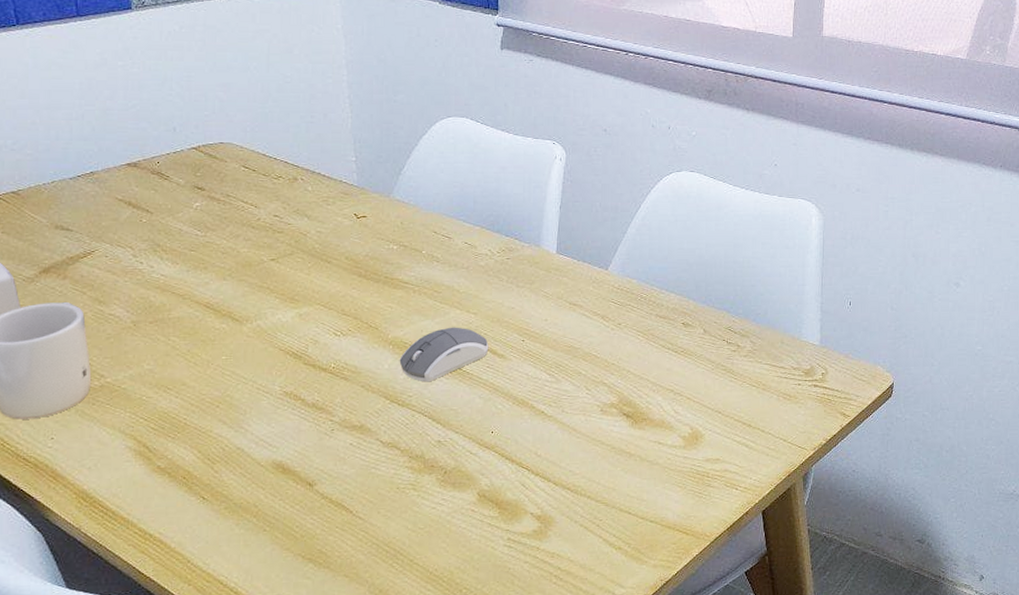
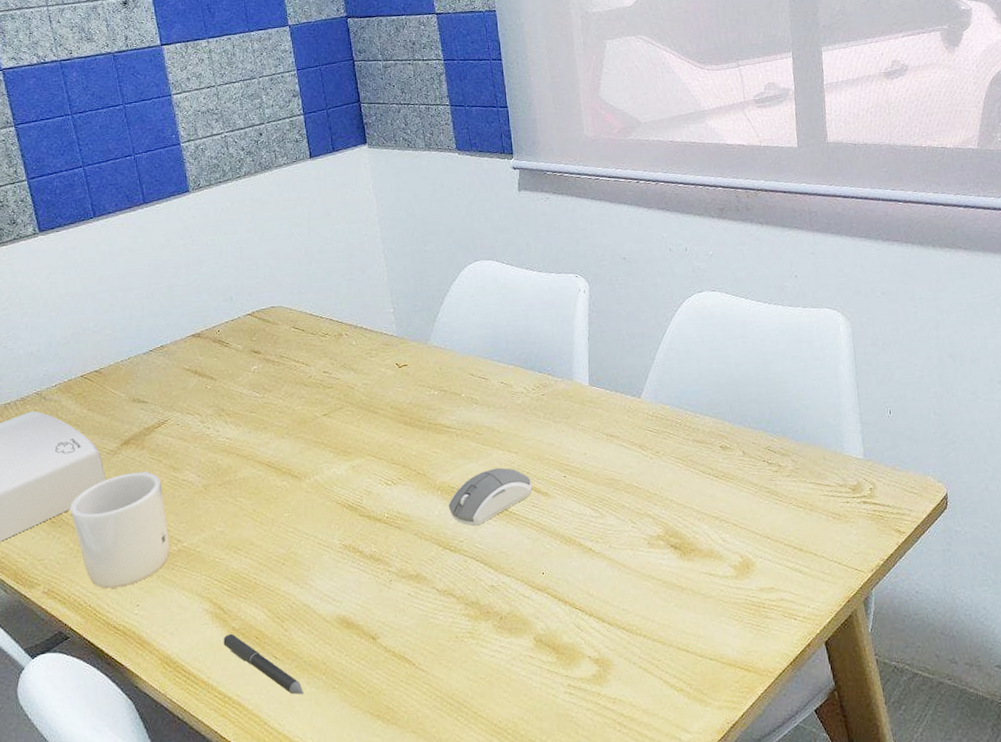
pen: none [147,472,233,536] -> present [223,633,304,695]

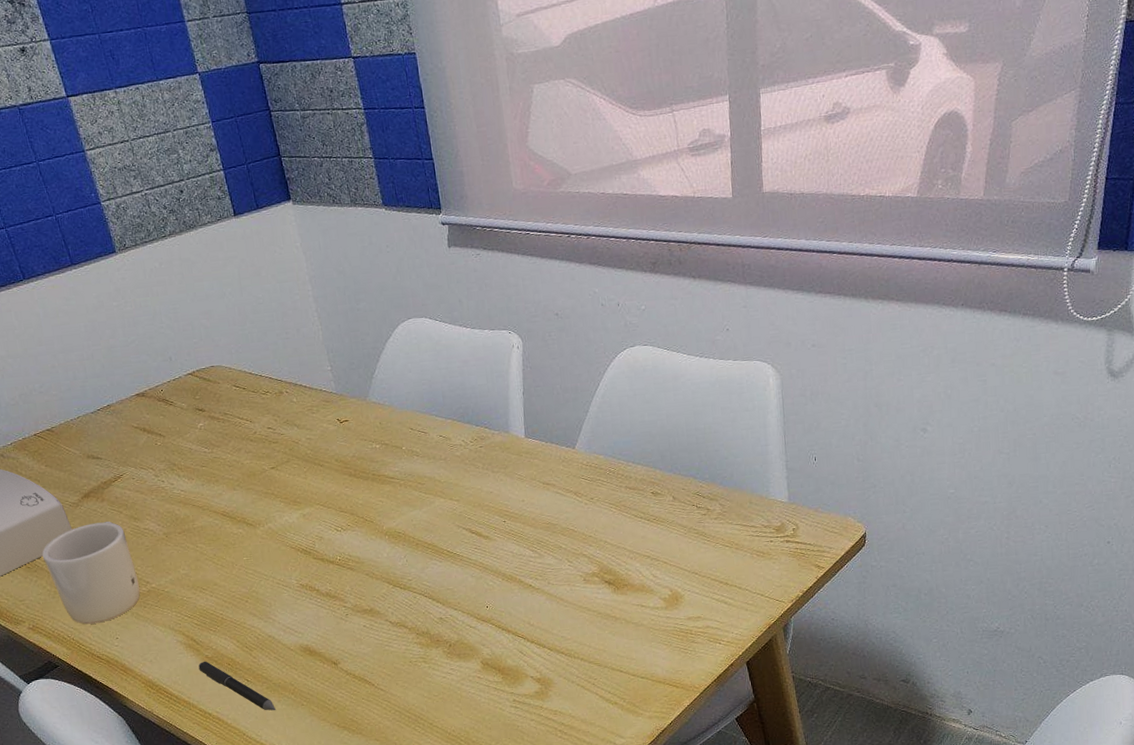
computer mouse: present [448,467,533,526] -> none [395,514,475,567]

